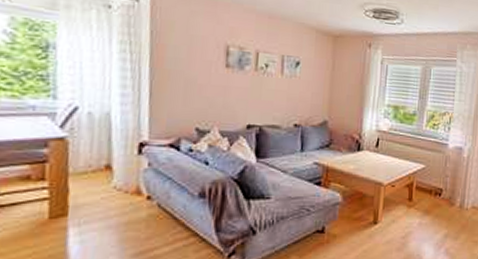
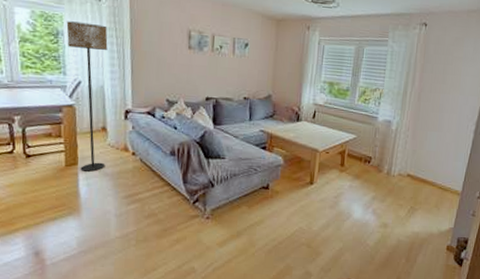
floor lamp: none [60,31,119,224] -> present [66,21,108,172]

